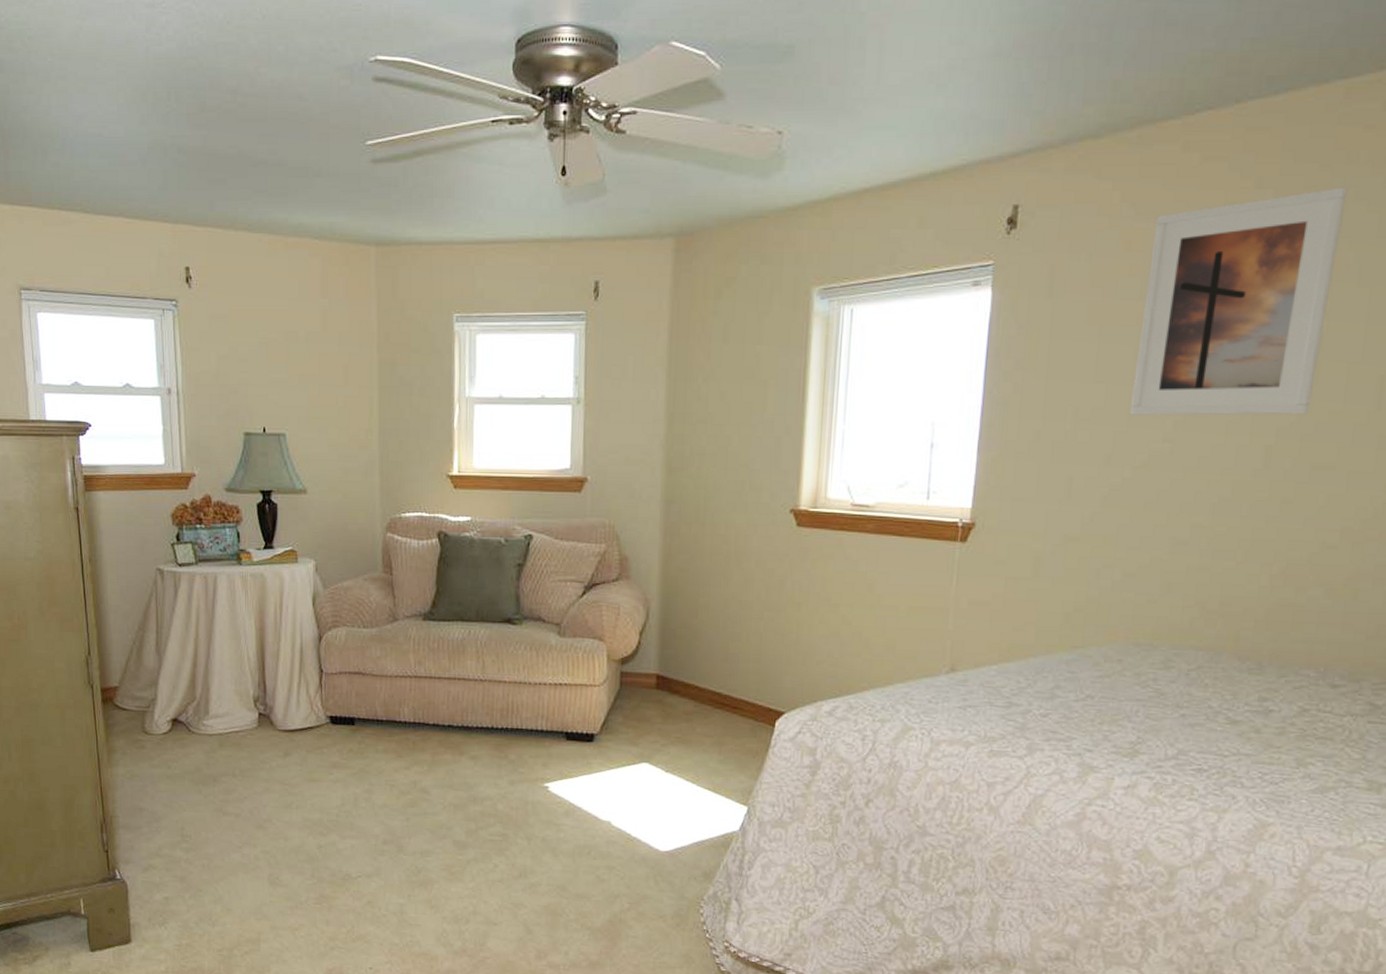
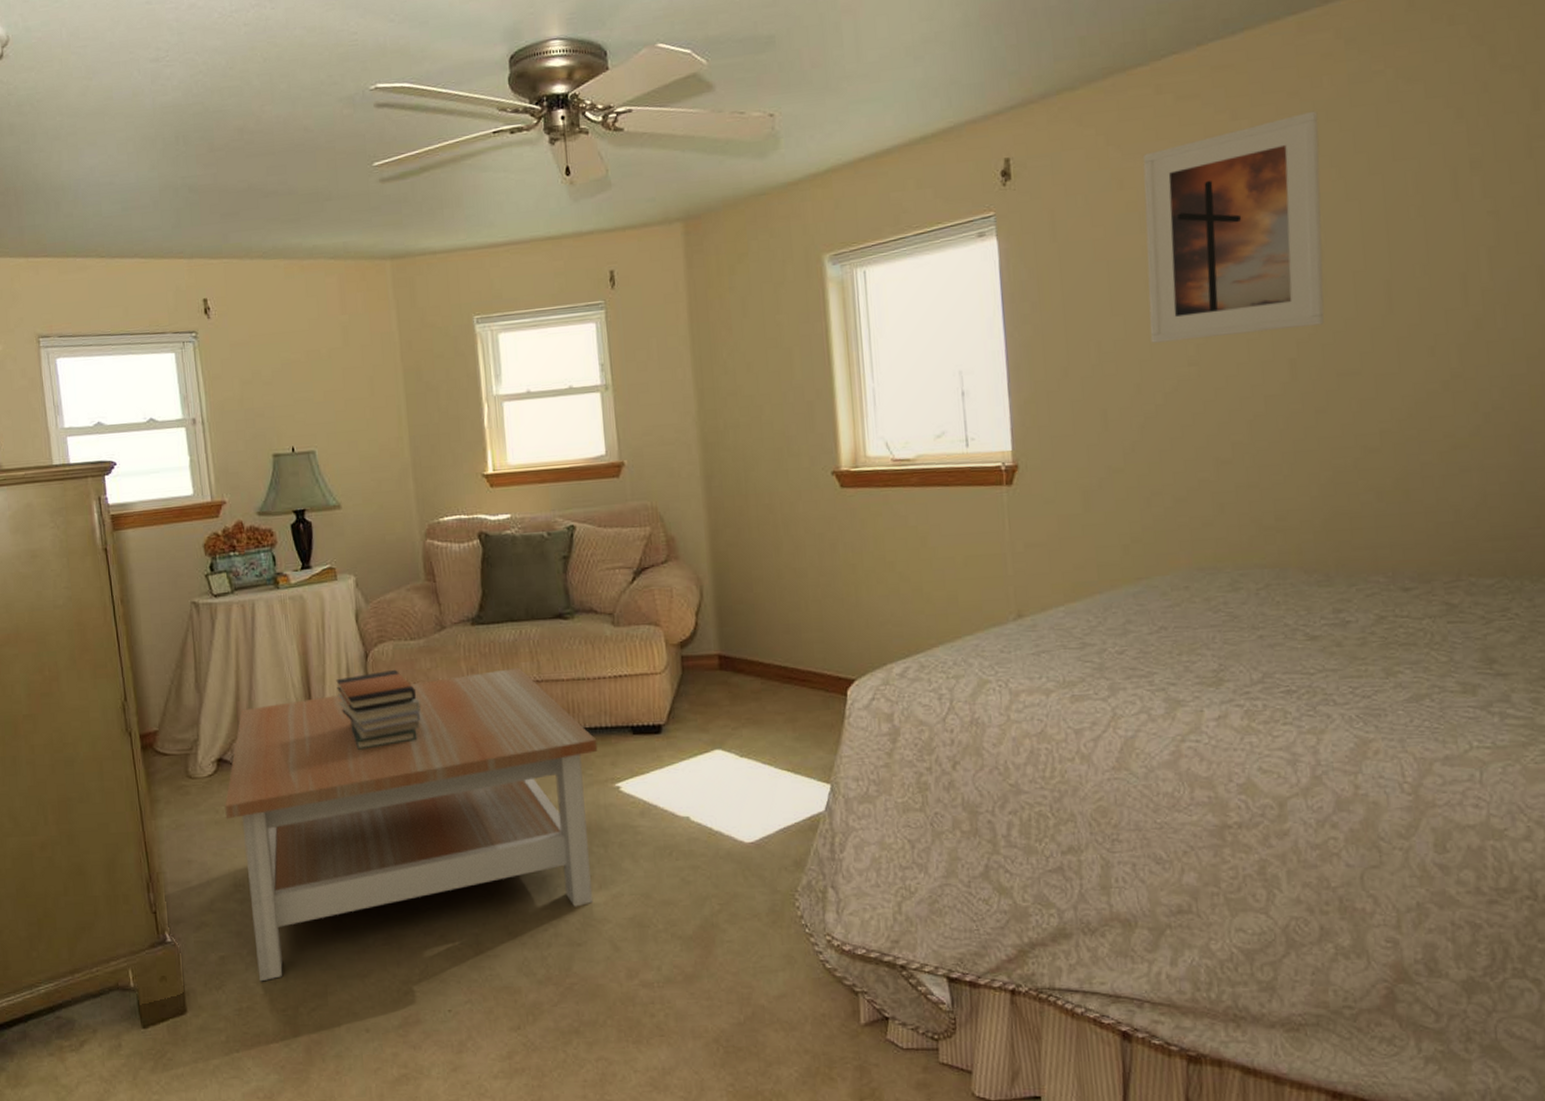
coffee table: none [177,665,532,924] -> present [225,668,598,982]
book stack: none [290,654,367,726] -> present [336,669,421,751]

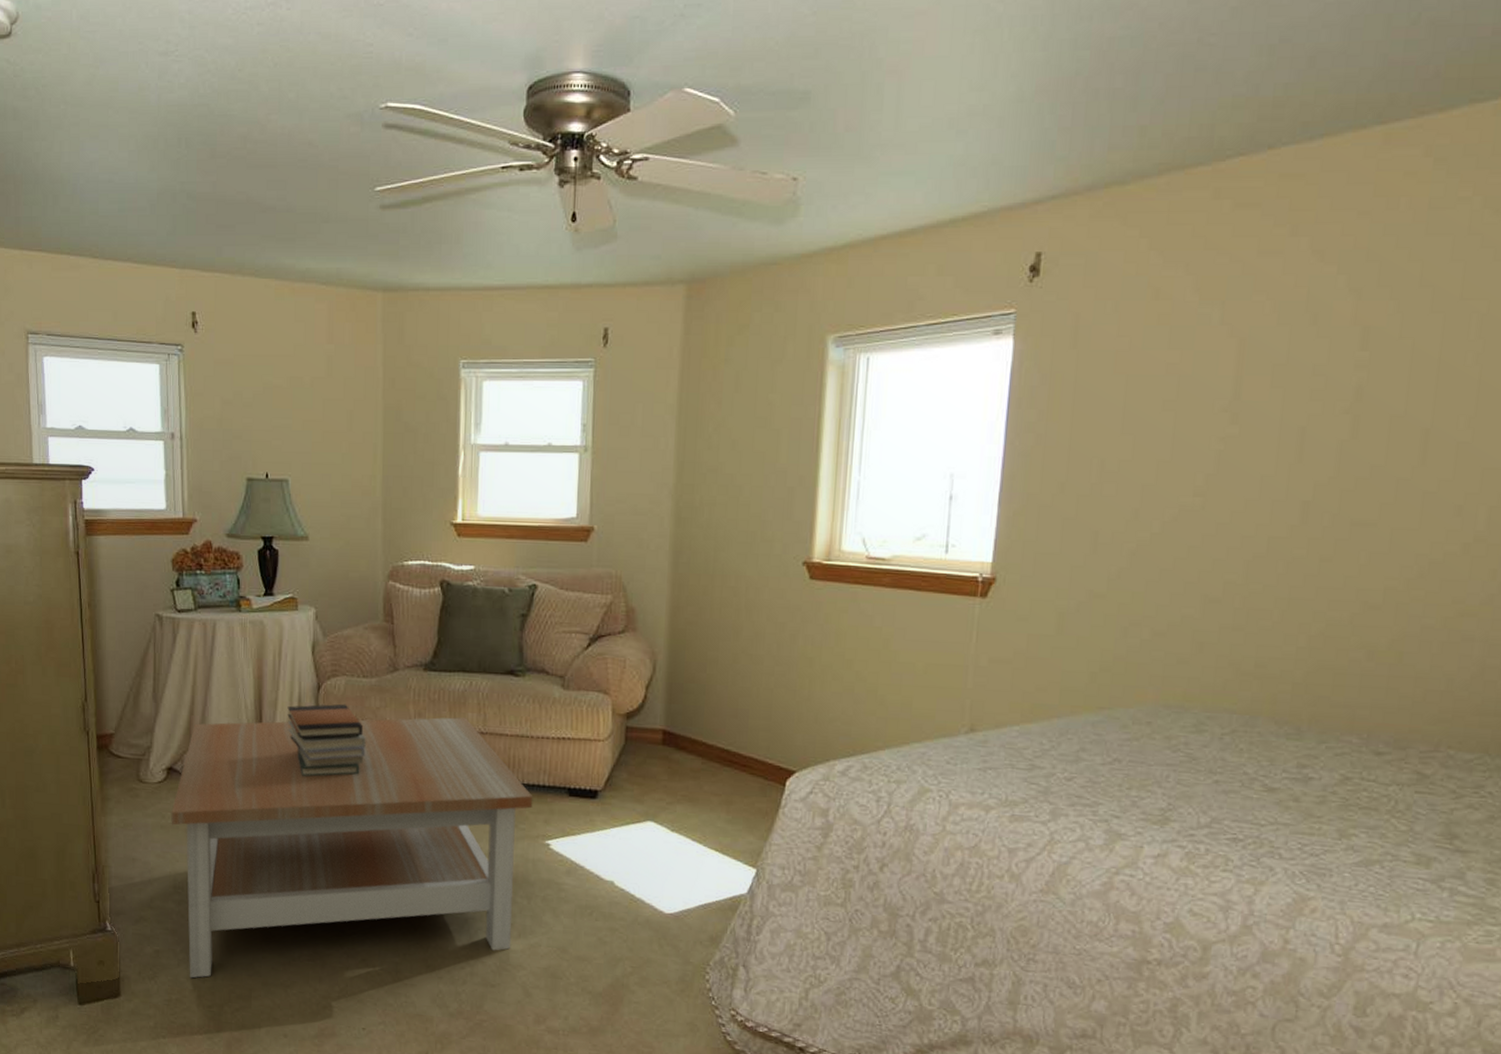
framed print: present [1142,111,1325,343] -> none [1158,235,1388,470]

